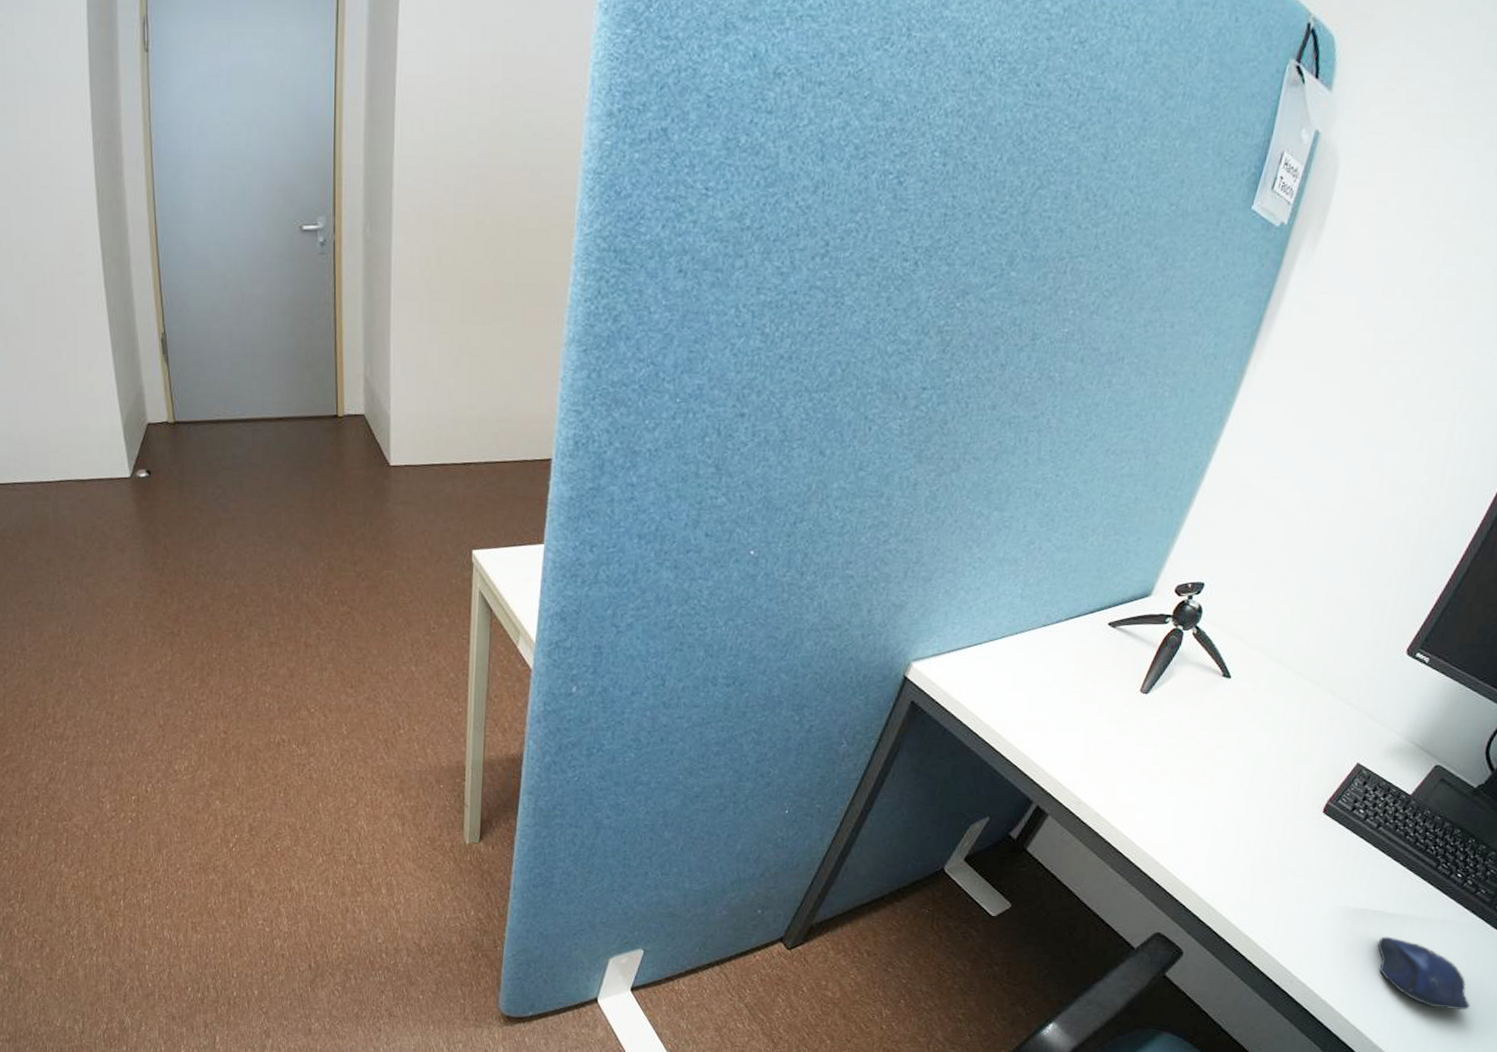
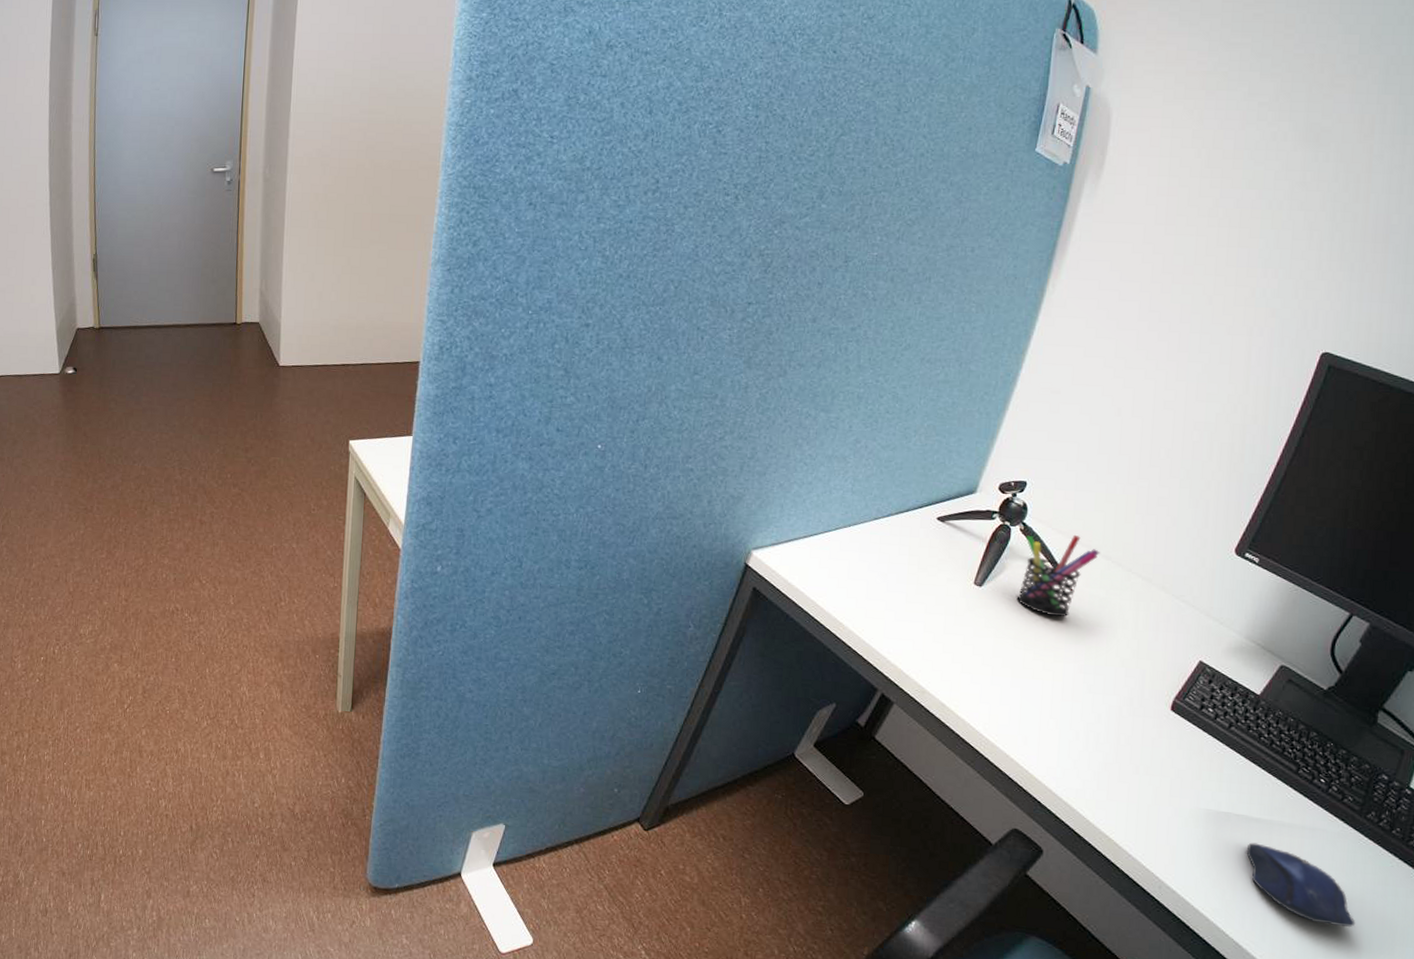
pen holder: none [1182,637,1272,723] -> present [1016,534,1100,617]

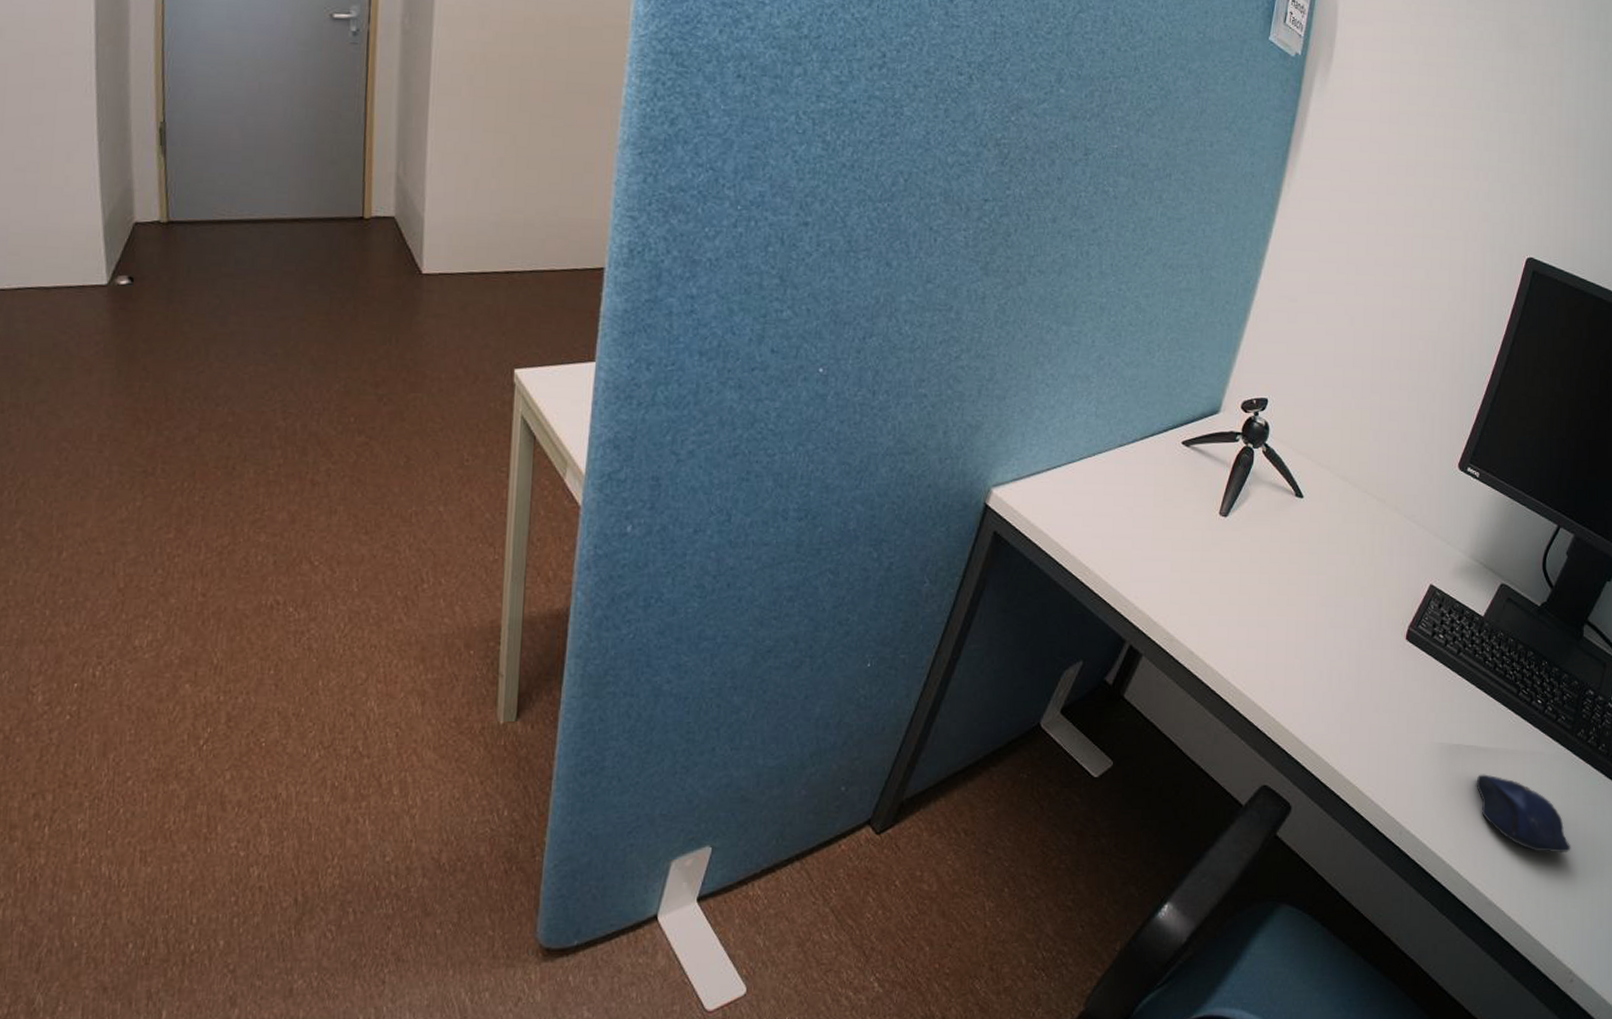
pen holder: present [1016,534,1100,617] -> none [1261,455,1338,546]

